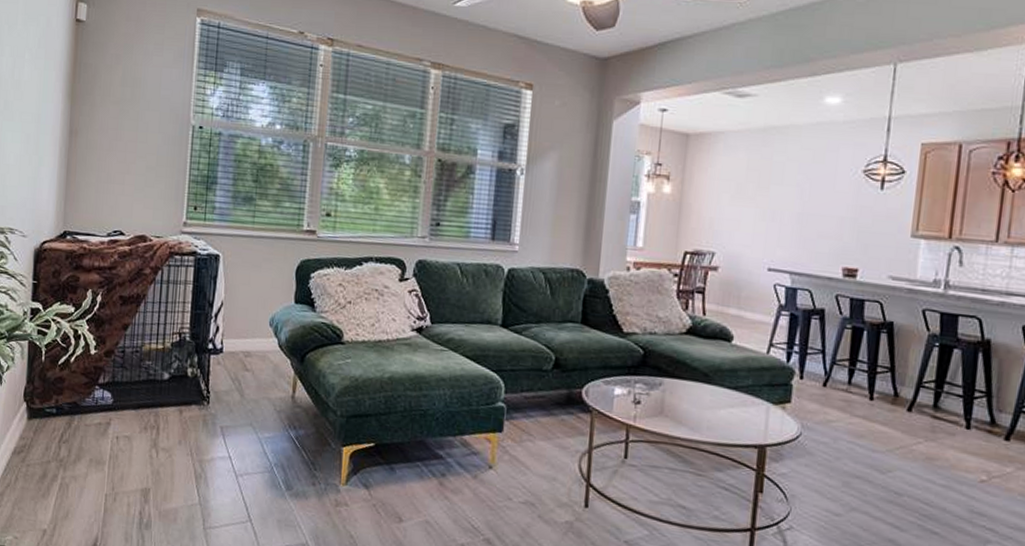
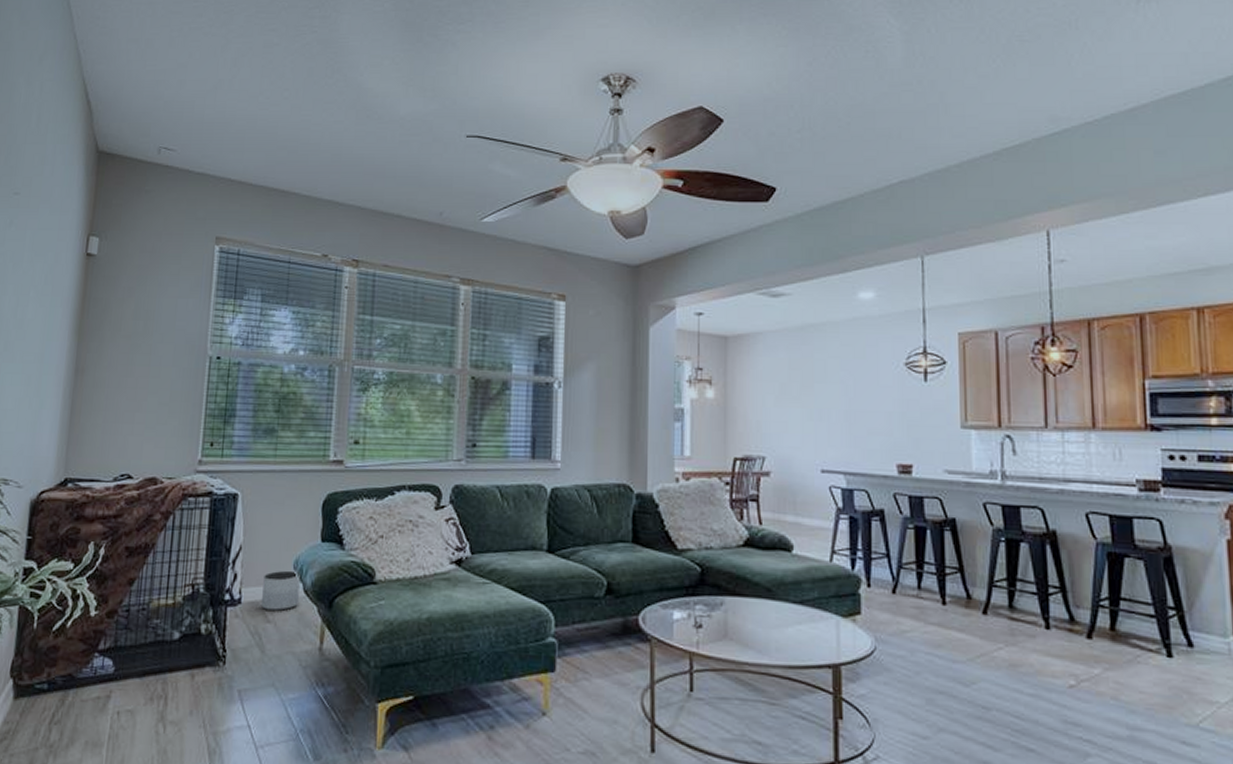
planter: none [241,326,276,362] -> present [261,570,300,612]

